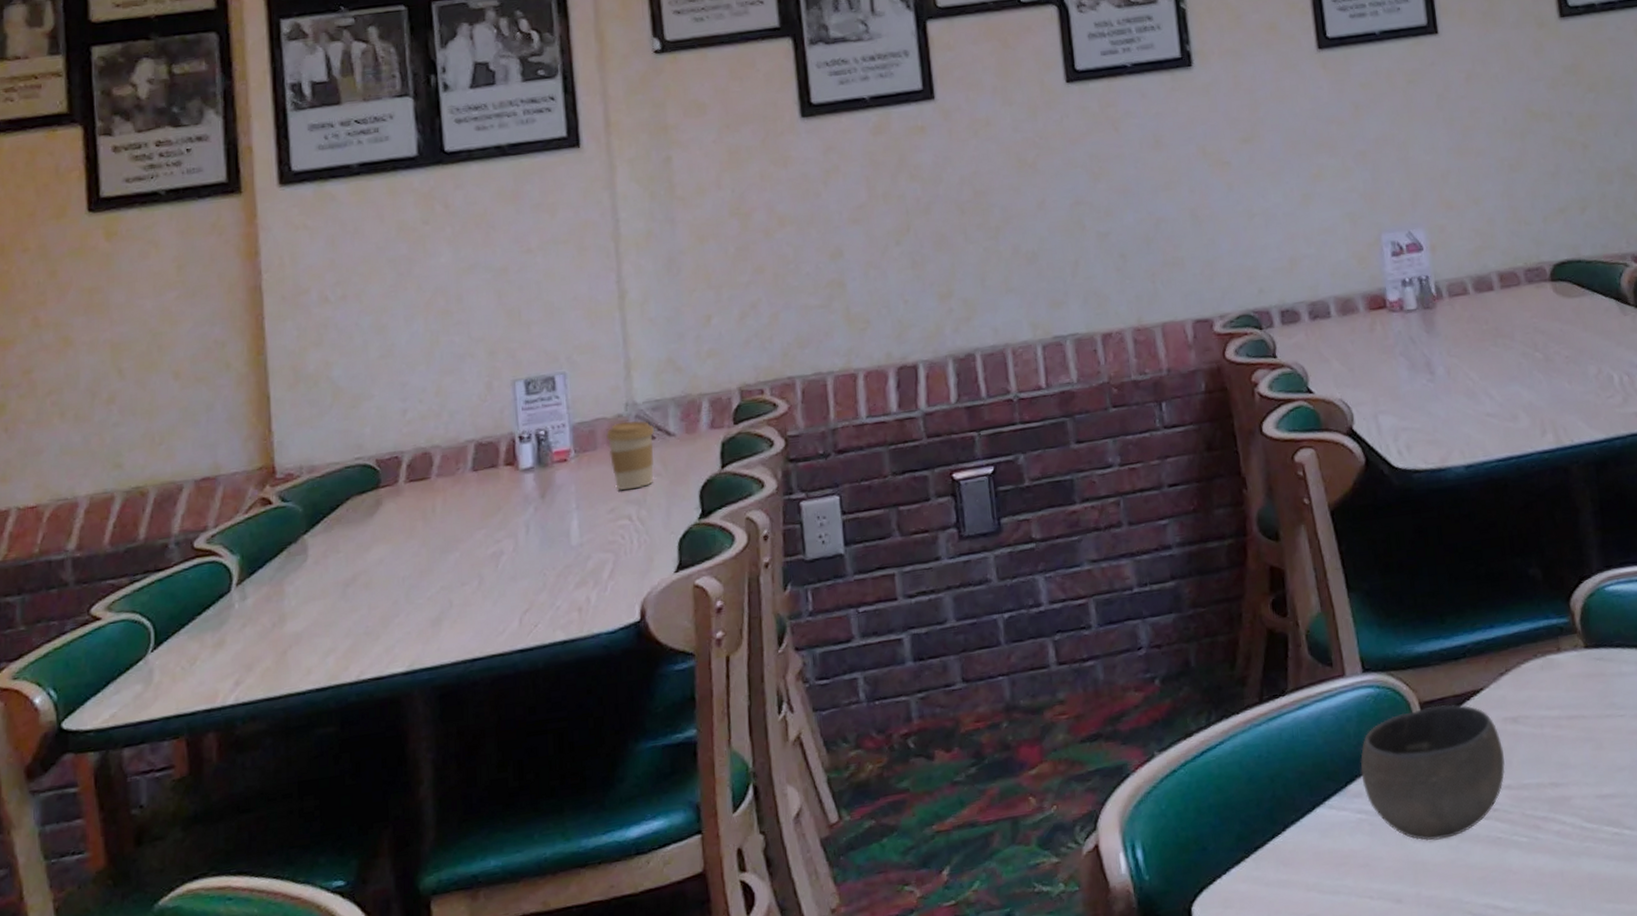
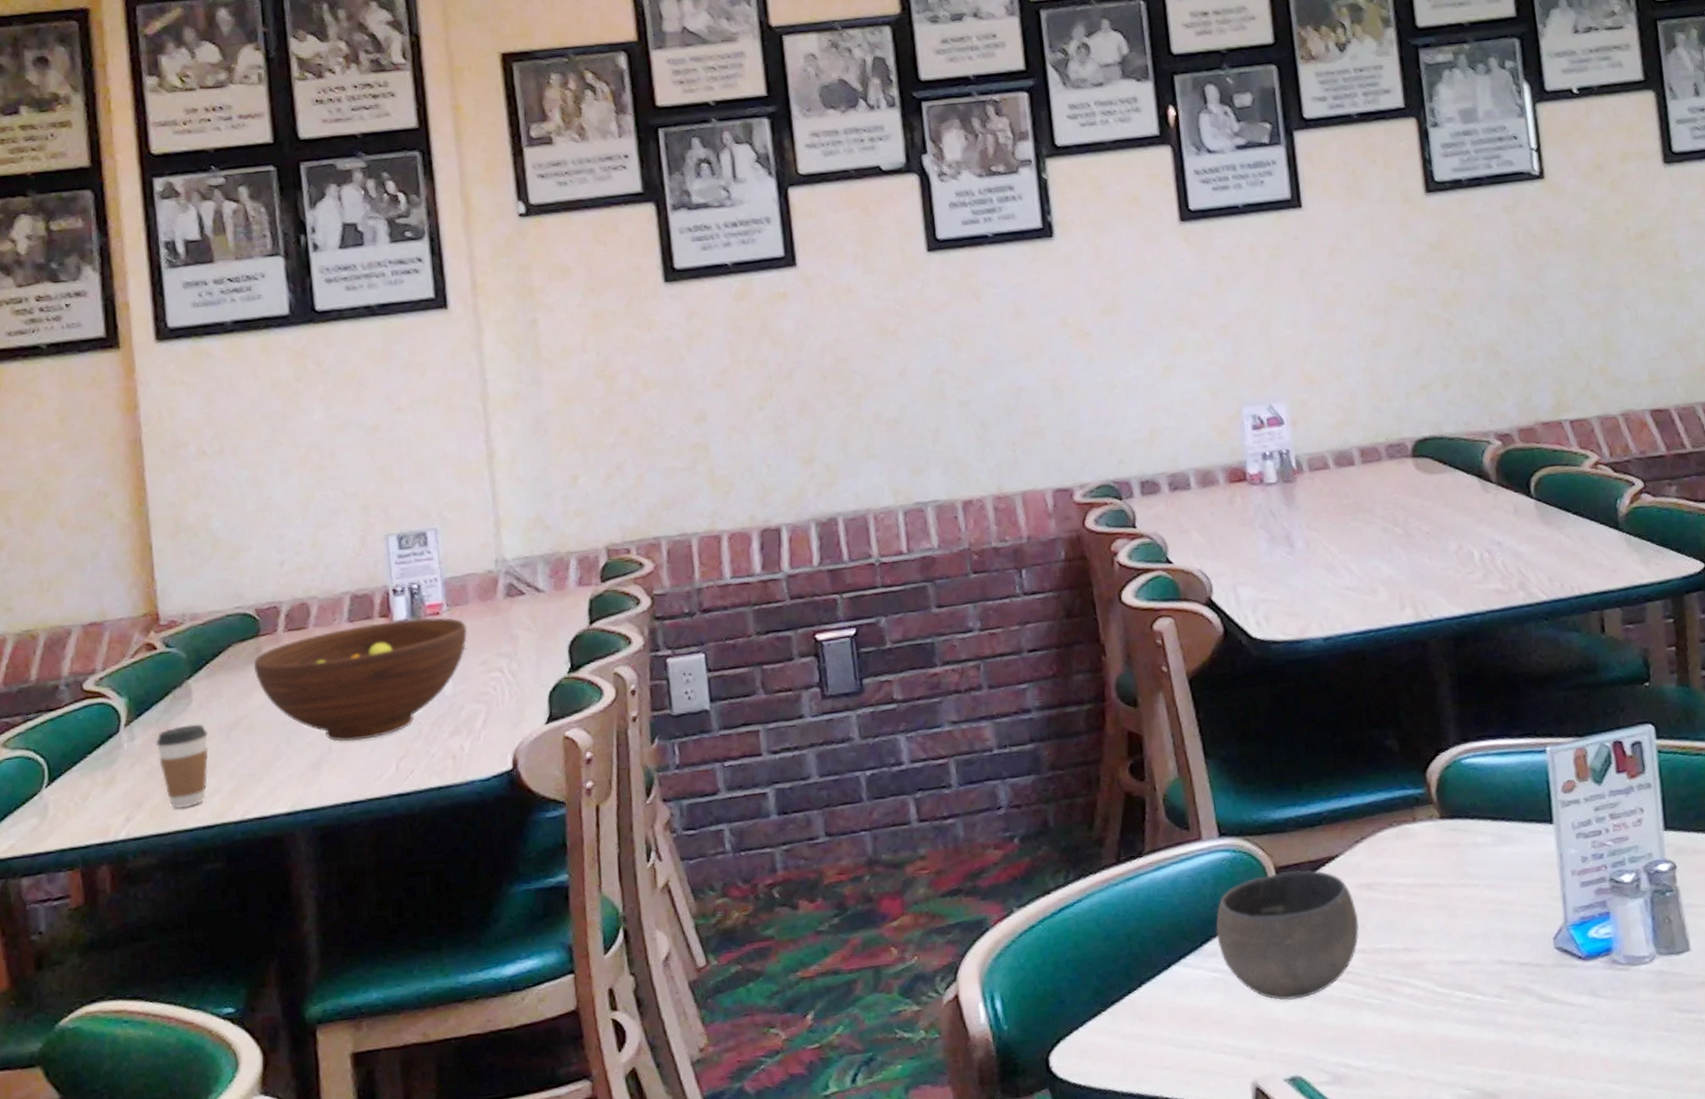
coffee cup: none [268,581,324,671] -> present [156,724,208,808]
fruit bowl: none [372,464,596,597] -> present [253,618,468,742]
coffee cup: present [606,420,654,491] -> none [477,576,524,644]

